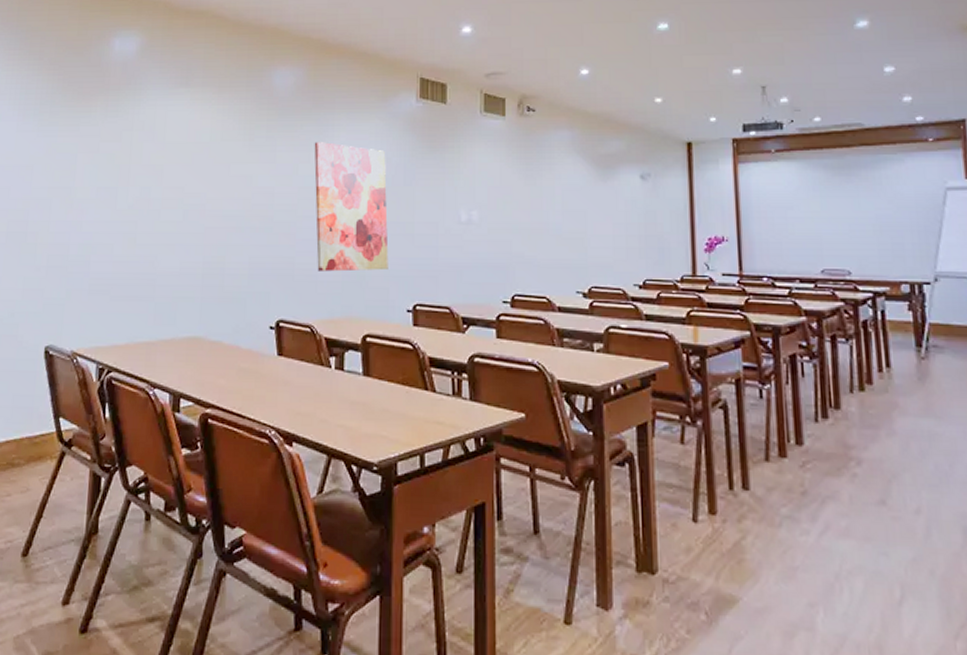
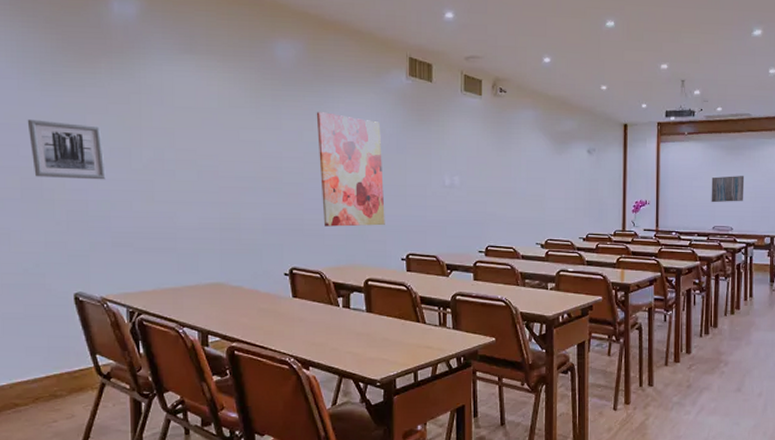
wall art: none [21,161,91,222] -> present [27,119,106,180]
wall art: none [813,203,863,239] -> present [711,176,745,203]

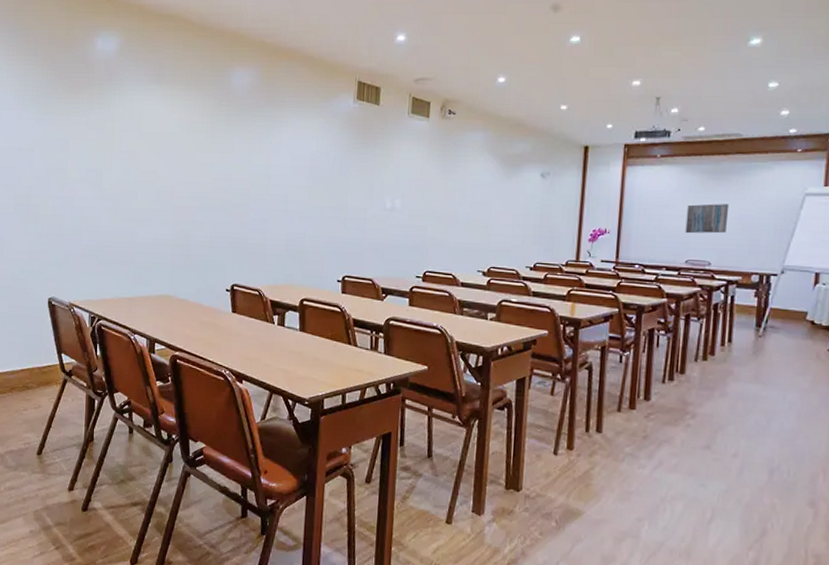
wall art: present [27,119,106,180] -> none [23,144,81,198]
wall art: present [316,112,385,227] -> none [265,136,326,247]

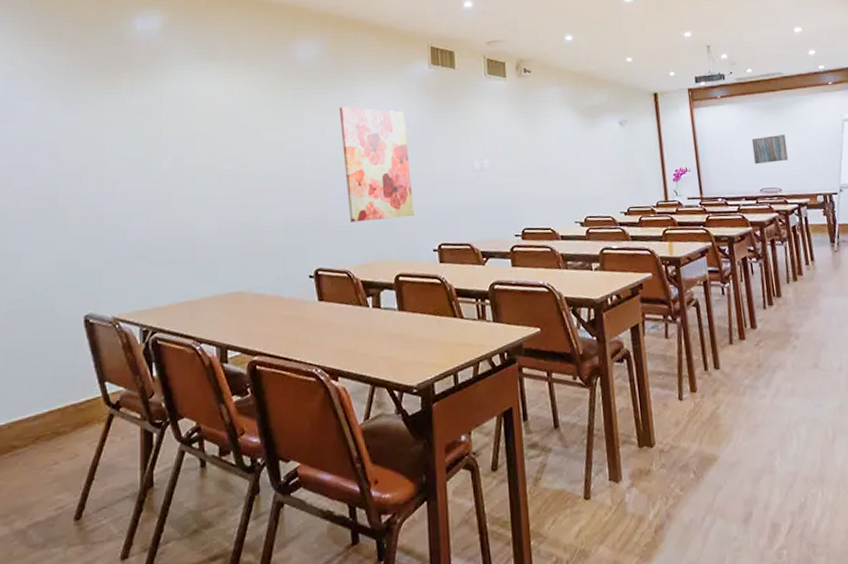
wall art: none [265,136,326,247] -> present [339,107,414,222]

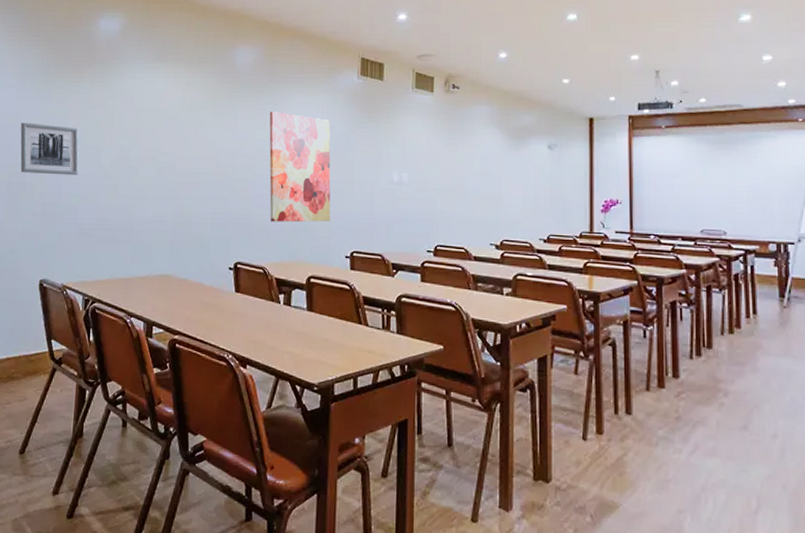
wall art: none [45,138,123,196] -> present [20,122,79,176]
wall art: present [751,135,788,165] -> none [696,173,739,203]

